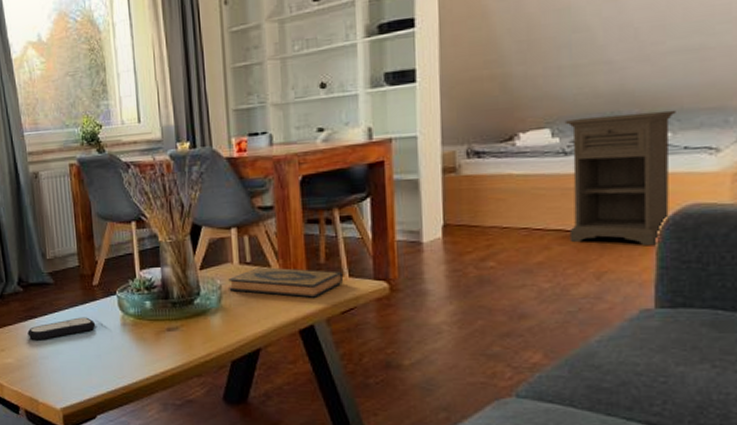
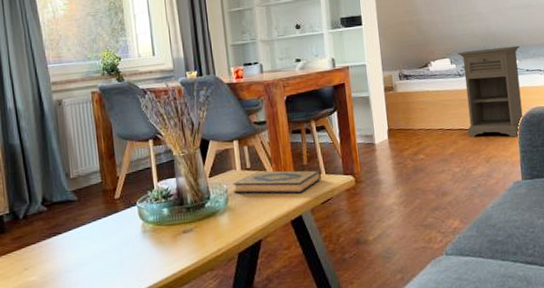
remote control: present [27,317,96,341] -> none [51,228,119,256]

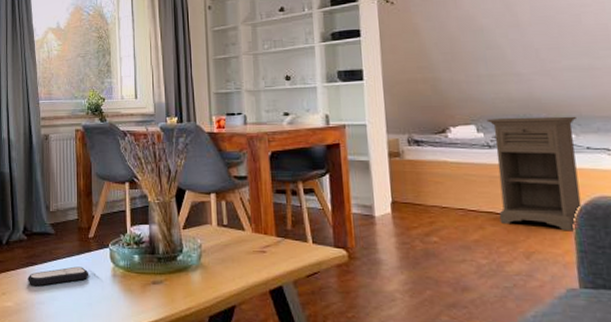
remote control: none [51,228,119,256] -> present [28,266,89,287]
hardback book: present [233,170,322,194] -> none [208,230,308,261]

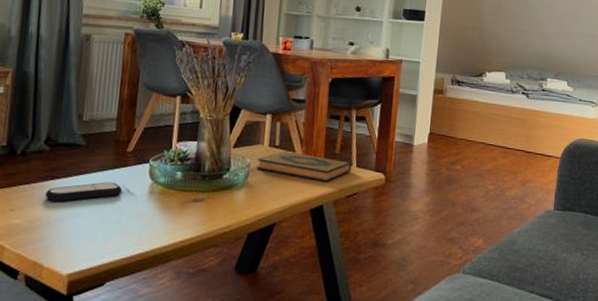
hardback book: none [208,230,308,261] -> present [256,151,353,182]
nightstand: present [486,116,582,231] -> none [509,68,577,165]

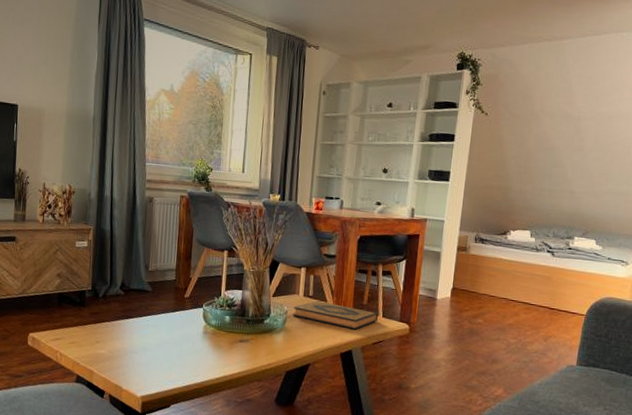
remote control: present [45,182,123,203] -> none [122,322,182,338]

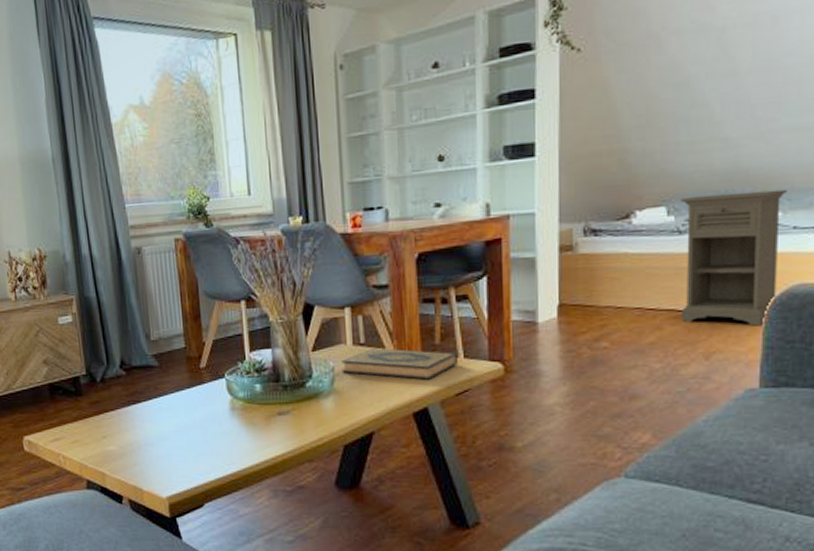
nightstand: none [531,227,607,322] -> present [680,189,787,326]

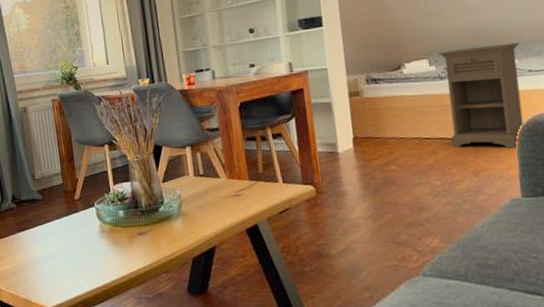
hardback book: present [341,348,459,380] -> none [186,178,279,202]

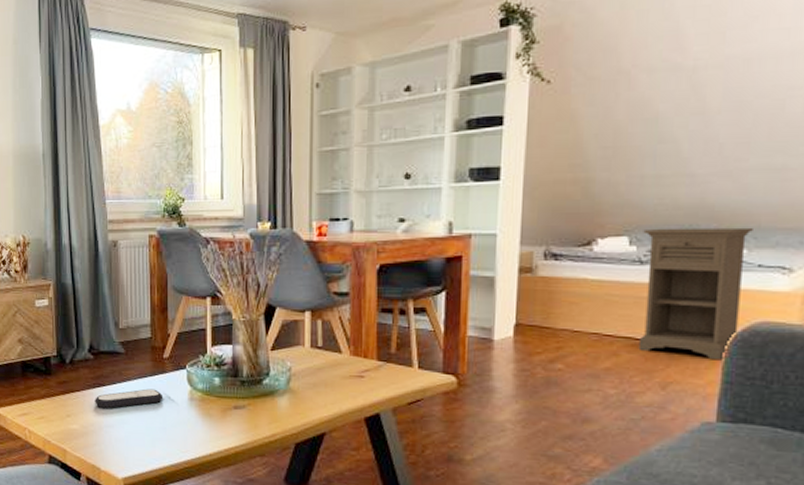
remote control: none [21,227,79,249] -> present [95,388,164,409]

